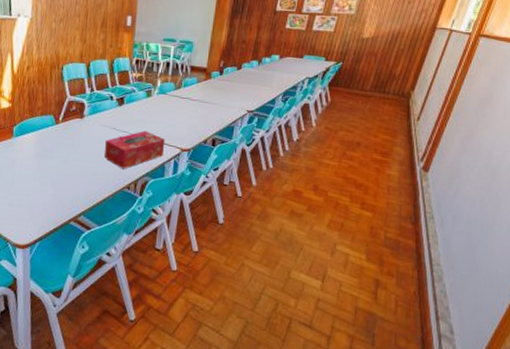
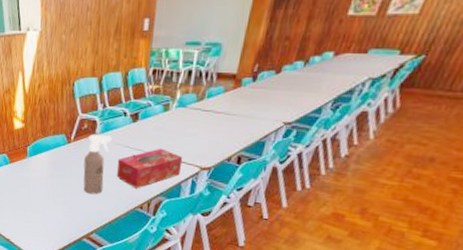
spray bottle: none [71,115,99,176] -> present [83,133,112,195]

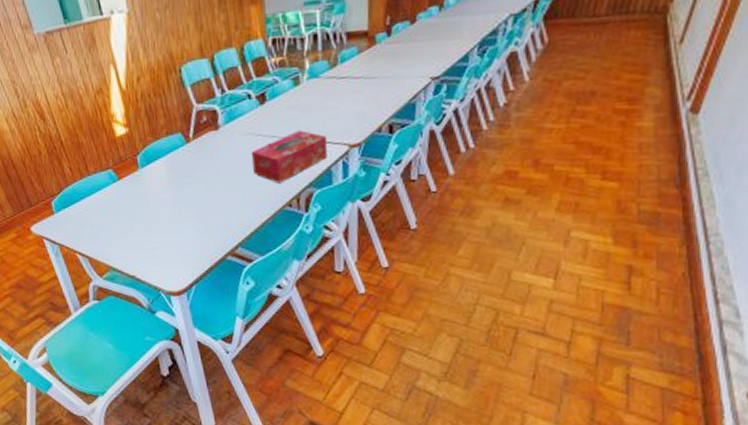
spray bottle: present [83,133,112,195] -> none [210,125,240,201]

